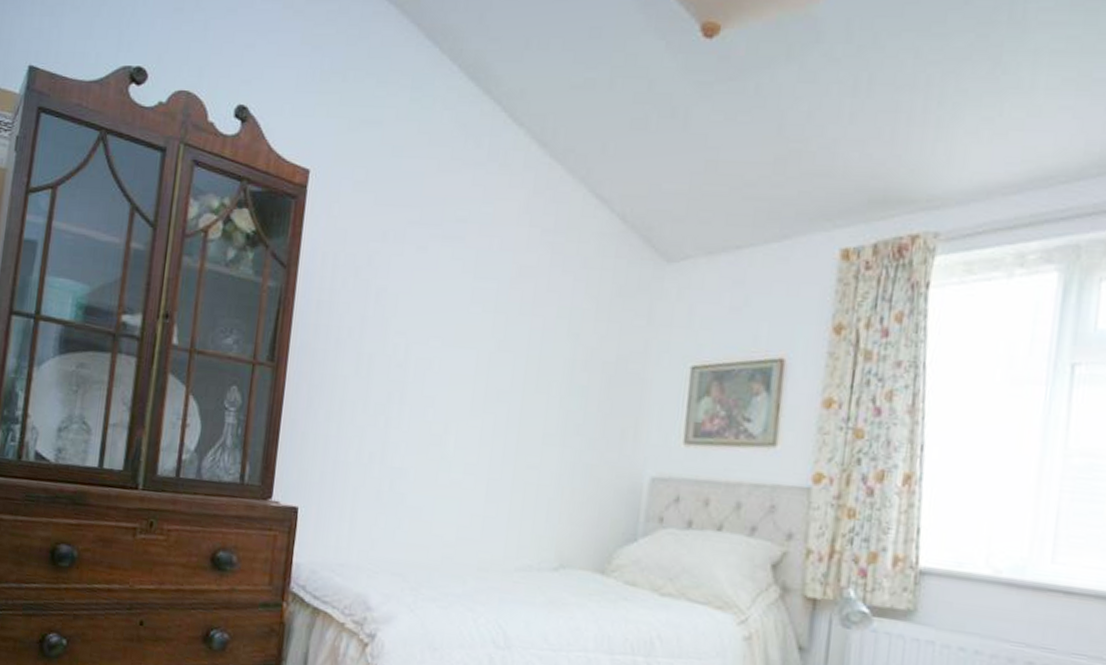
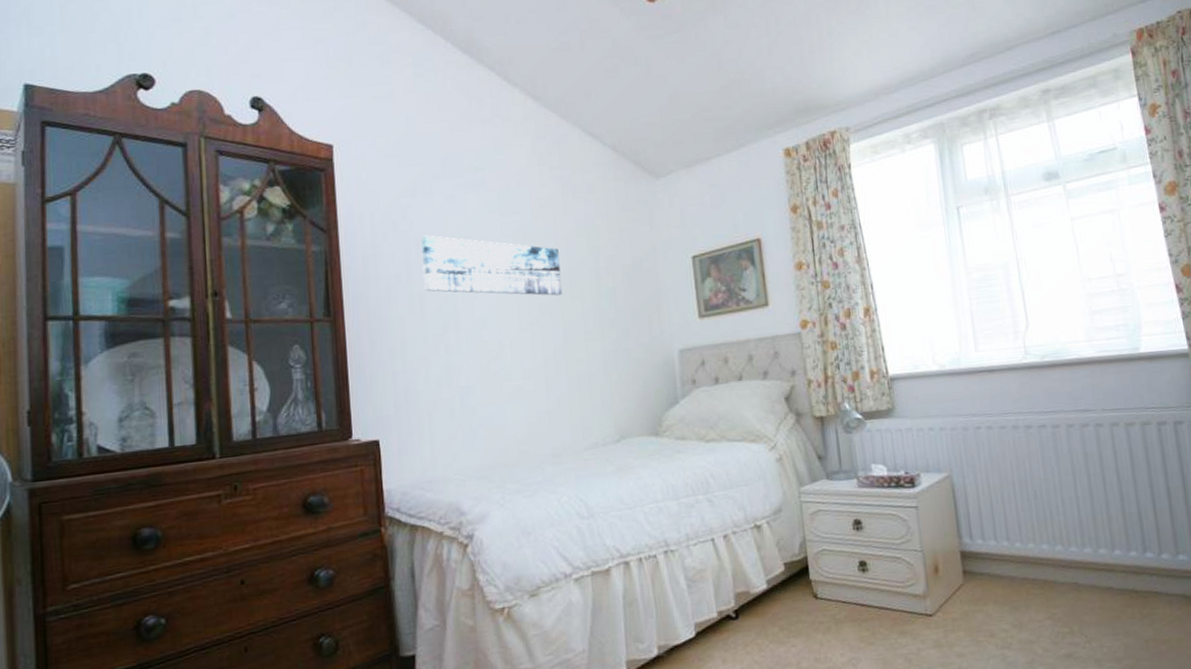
wall art: none [375,288,533,385] -> present [420,235,562,296]

